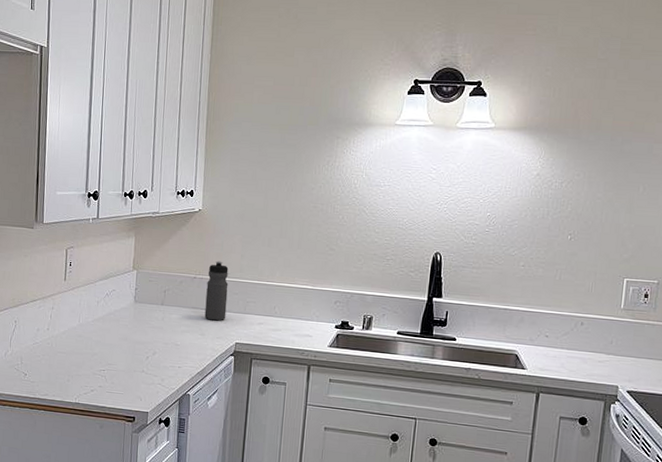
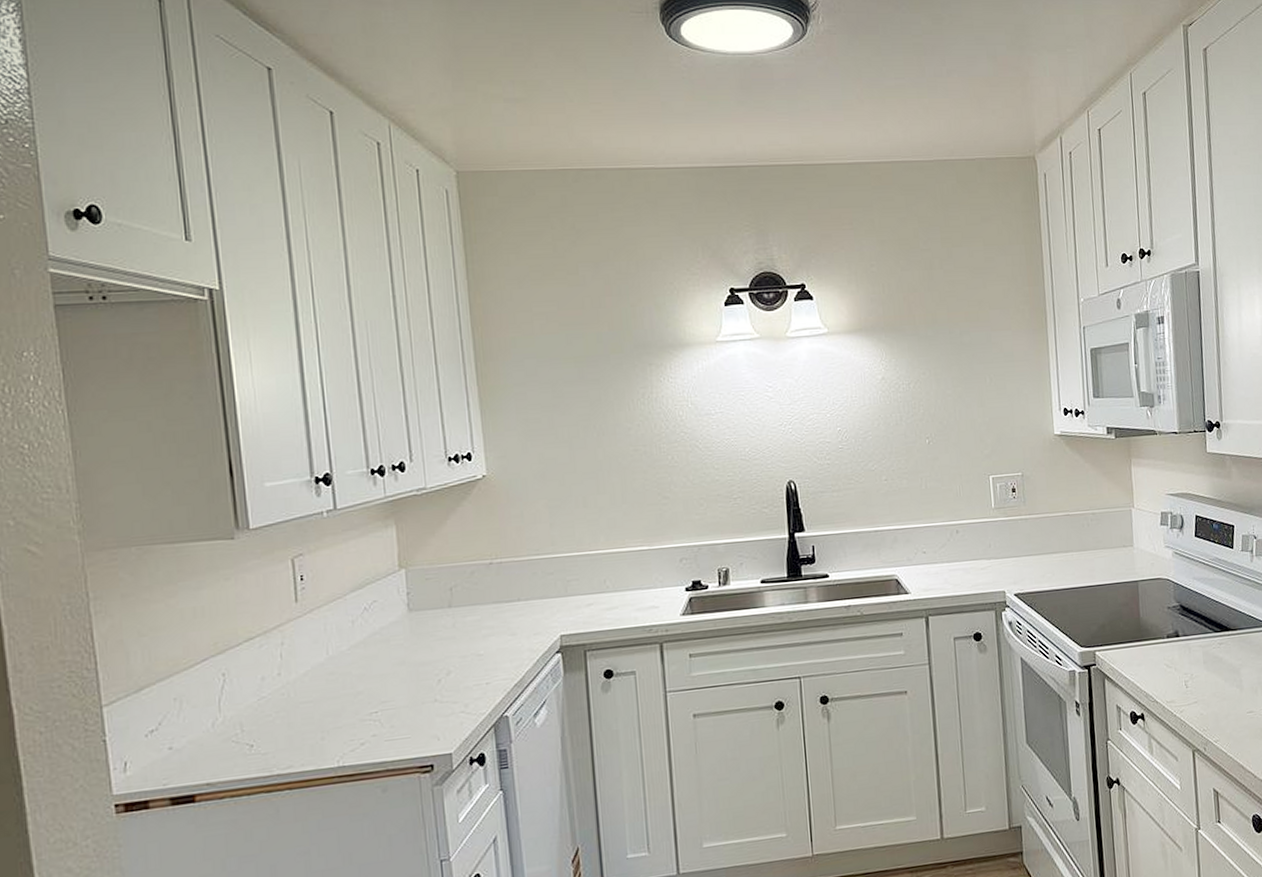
water bottle: present [204,260,229,321] -> none [508,536,542,614]

